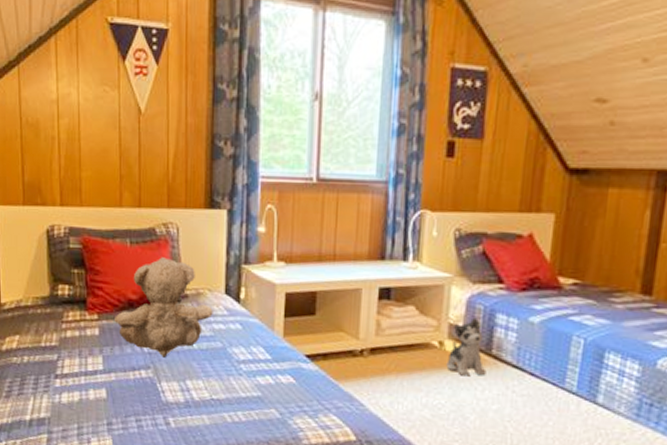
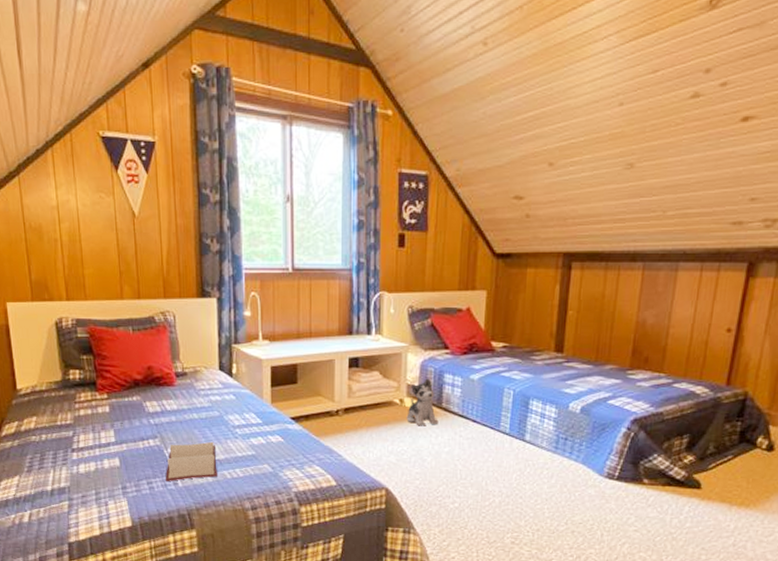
teddy bear: present [115,257,213,358] -> none [123,341,210,428]
hardback book: none [156,377,216,421] -> present [165,441,217,482]

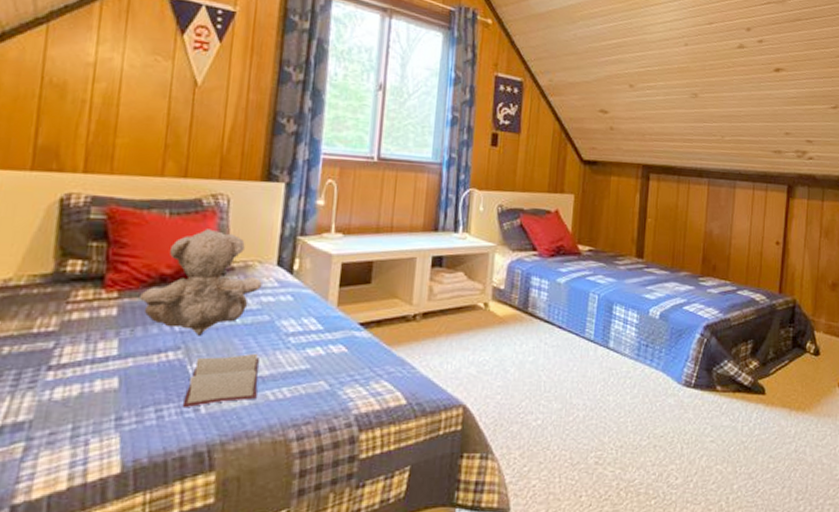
teddy bear: none [123,341,210,428] -> present [140,229,262,336]
plush toy: present [406,378,439,426] -> none [490,280,524,333]

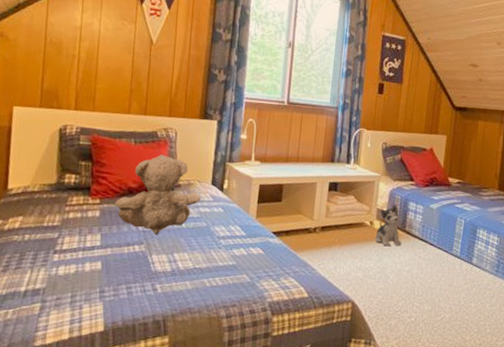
hardback book: present [182,353,259,409] -> none [145,250,199,288]
plush toy: none [490,280,524,333] -> present [375,204,402,247]

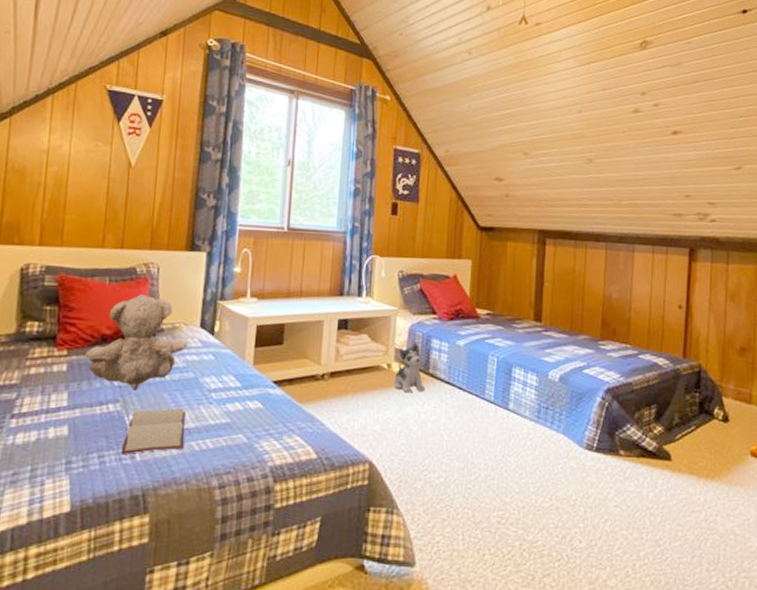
hardback book: none [145,250,199,288] -> present [120,407,186,456]

